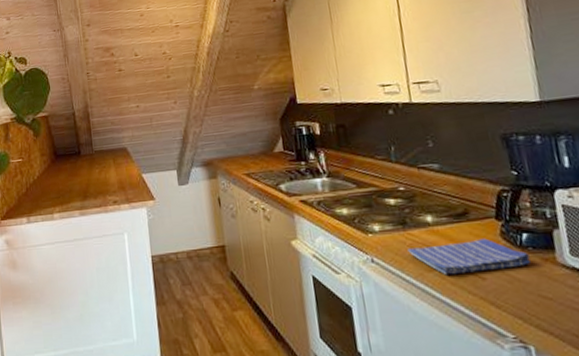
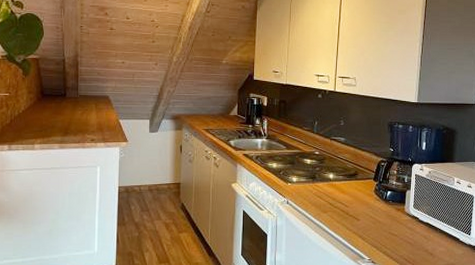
dish towel: present [407,238,531,276] -> none [313,192,390,216]

